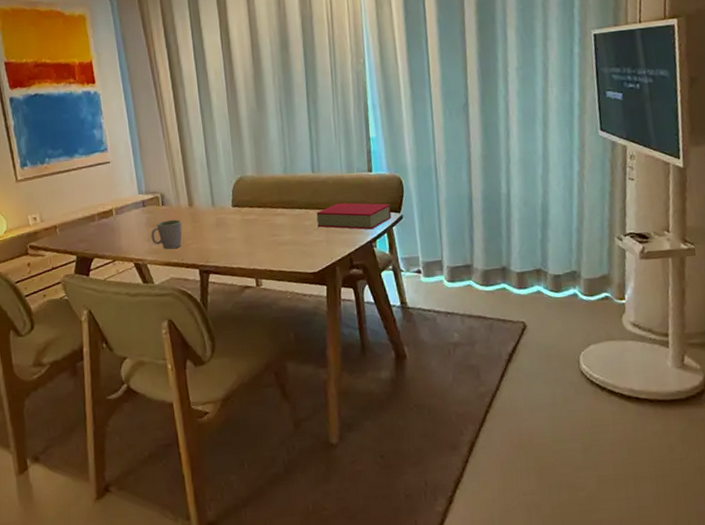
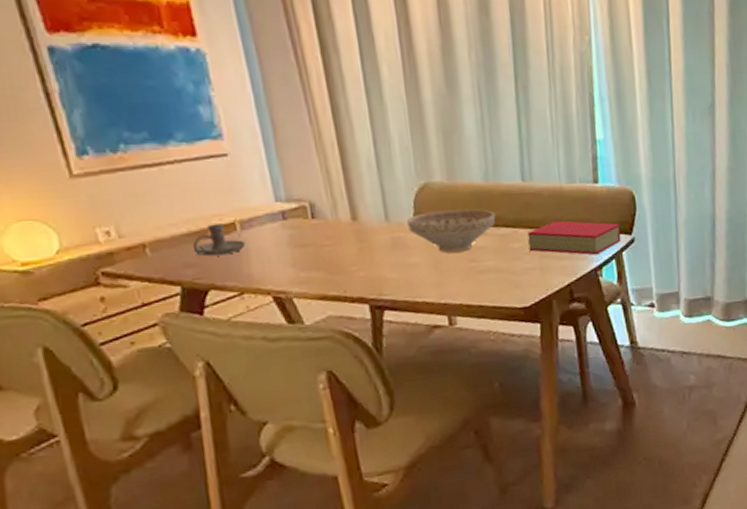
candle holder: none [85,210,119,234] -> present [192,223,246,257]
mug: present [151,219,182,250] -> none [296,237,343,279]
decorative bowl: none [227,195,292,230] -> present [407,208,496,253]

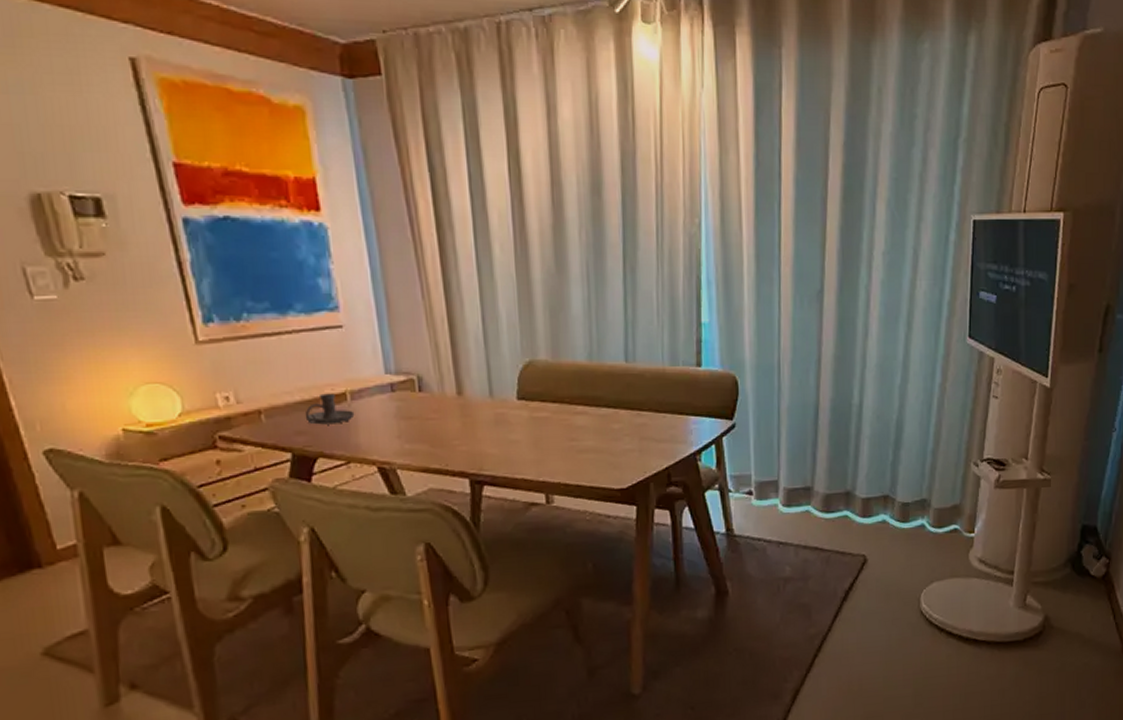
decorative bowl: present [407,208,496,253] -> none [511,387,598,431]
book: present [527,221,621,255] -> none [628,403,722,439]

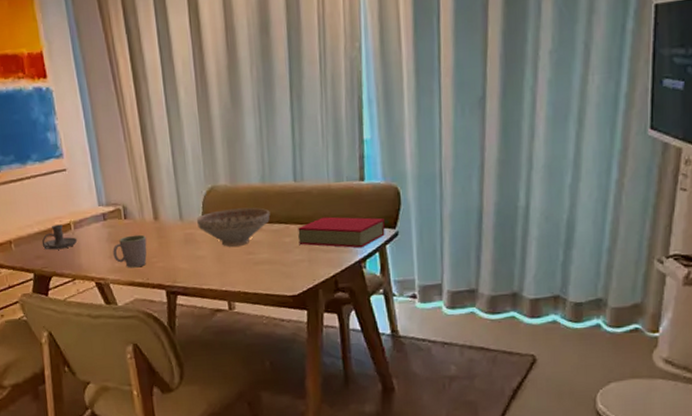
mug: none [402,411,447,451] -> present [113,234,147,268]
decorative bowl: none [511,387,598,431] -> present [197,207,270,247]
book: none [628,403,722,439] -> present [298,216,385,248]

